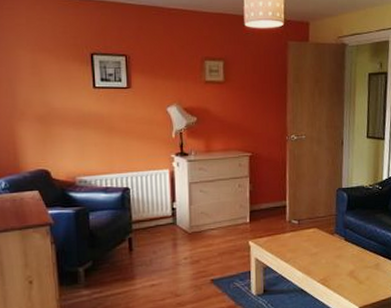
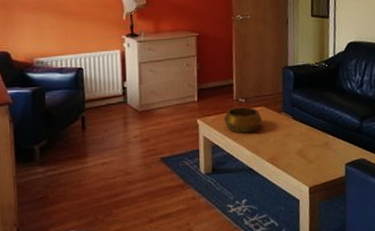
decorative bowl: none [276,229,315,255] -> present [224,107,263,133]

